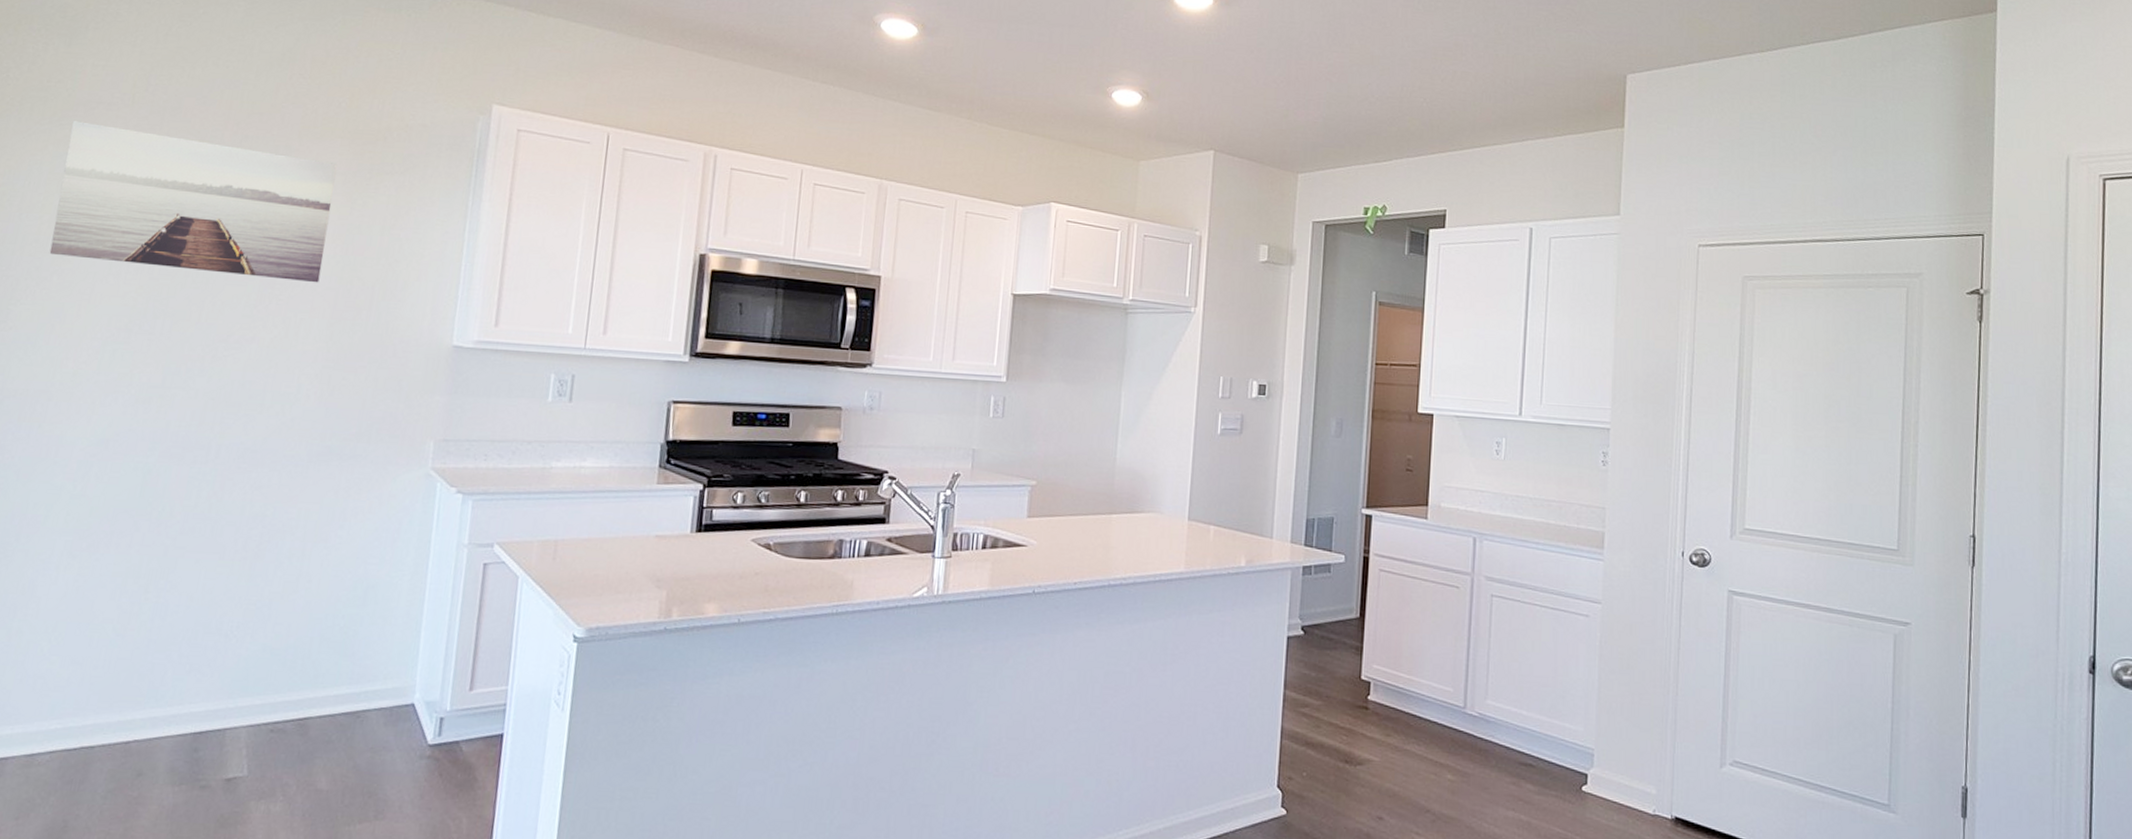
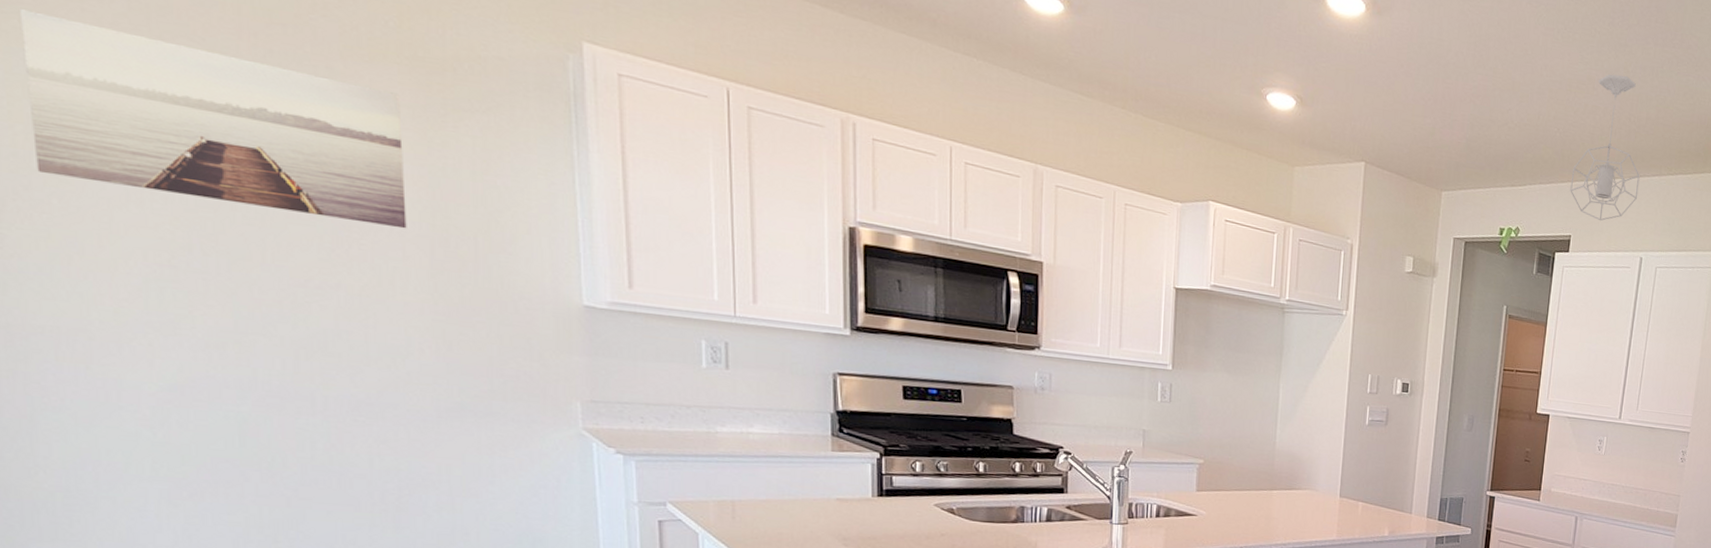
pendant light: none [1442,38,1522,192] -> present [1570,73,1640,221]

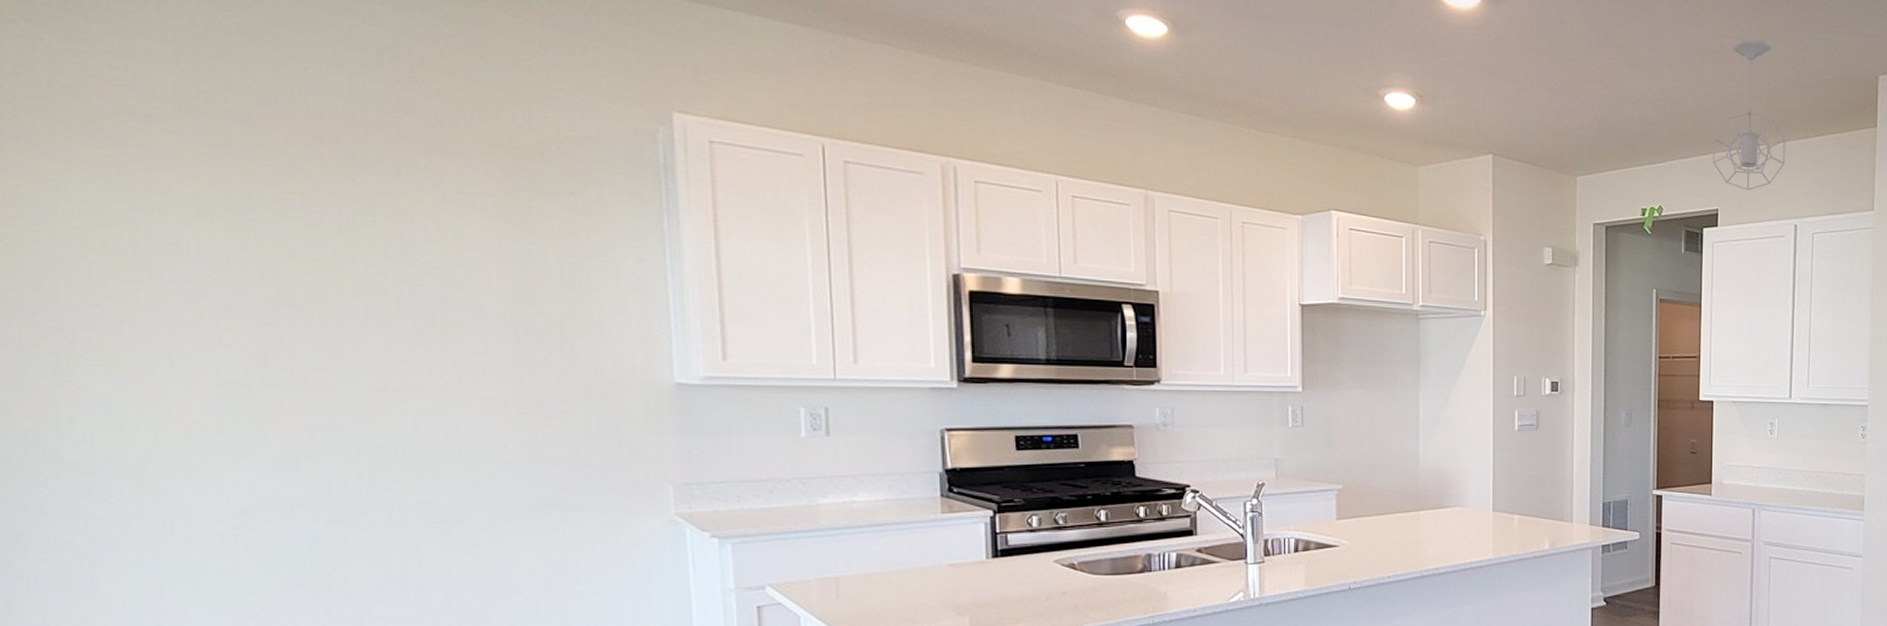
wall art: present [20,9,407,229] -> none [100,136,490,321]

